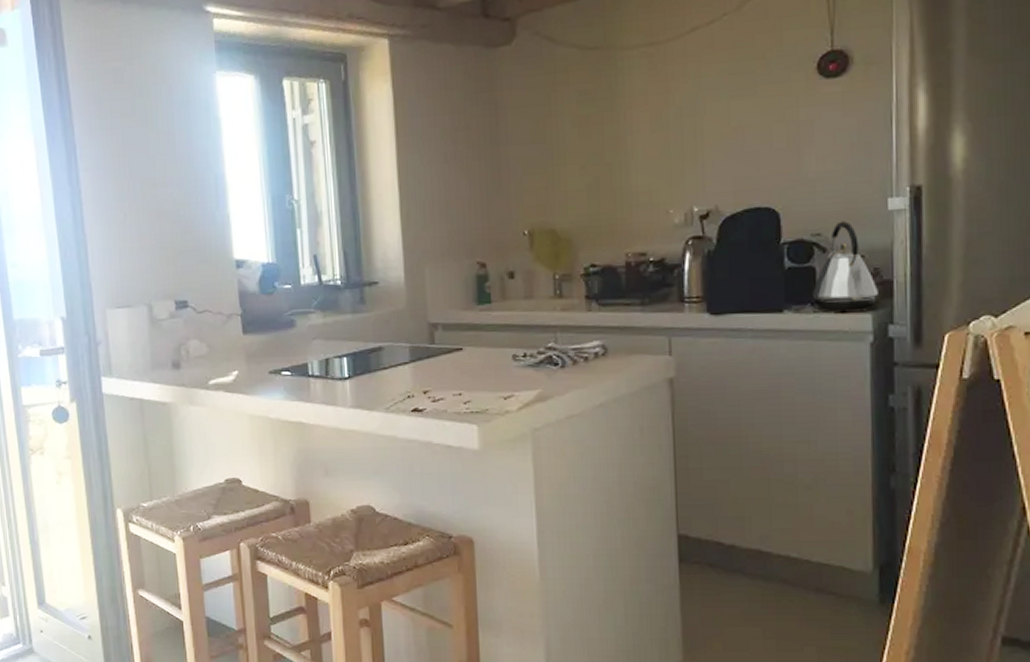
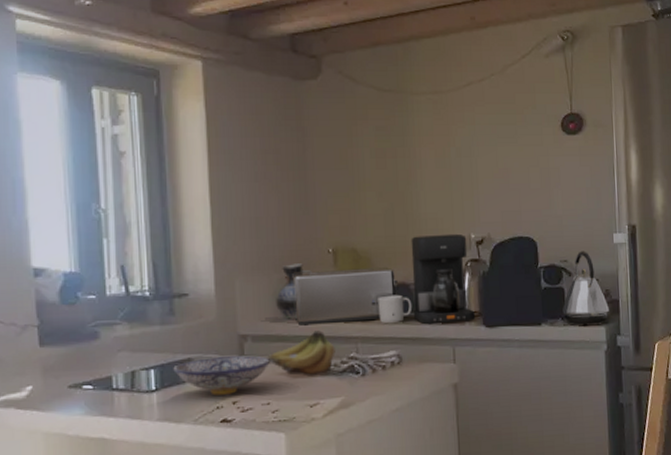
bowl: none [365,344,463,384] -> present [173,355,271,395]
fruit: none [458,318,532,367] -> present [267,330,335,377]
ceramic jug: none [467,247,506,307] -> present [276,263,312,319]
toaster: none [484,247,603,315] -> present [292,266,398,327]
mug: none [579,279,620,312] -> present [378,294,413,324]
coffee maker: none [619,207,698,312] -> present [411,233,476,325]

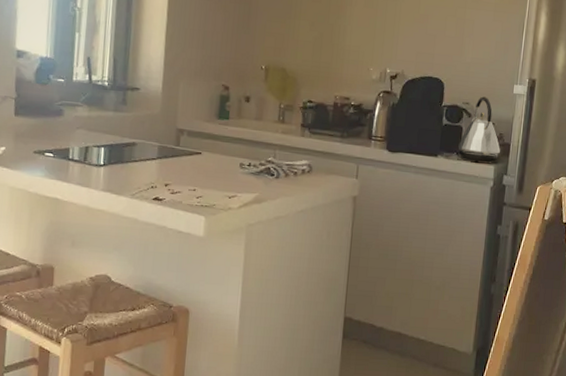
bowl: present [173,355,271,395] -> none [120,144,201,178]
fruit: present [267,330,335,377] -> none [198,134,256,173]
ceramic jug: present [276,263,312,319] -> none [211,74,246,122]
toaster: present [292,266,398,327] -> none [226,82,317,133]
mug: present [378,294,413,324] -> none [297,112,327,138]
coffee maker: present [411,233,476,325] -> none [327,64,383,145]

